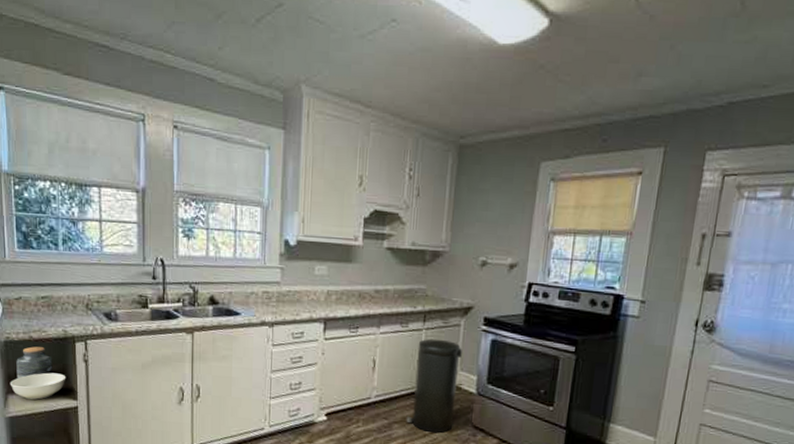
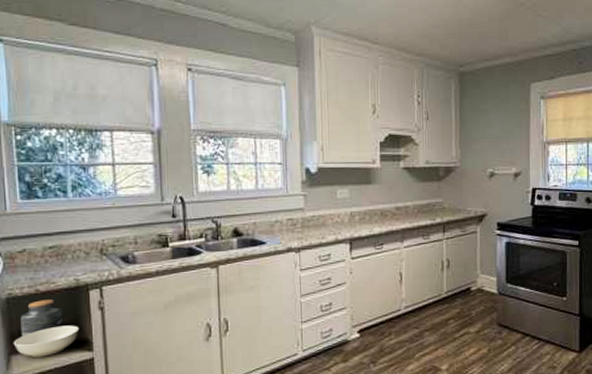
pedal bin: present [406,338,462,434] -> none [436,247,481,336]

